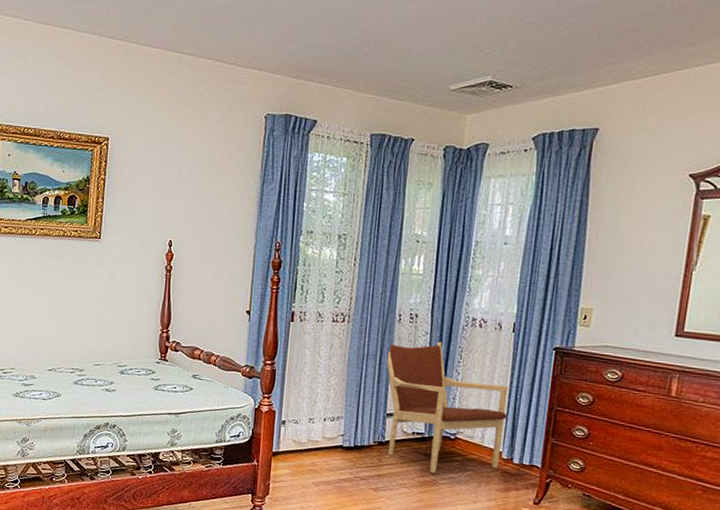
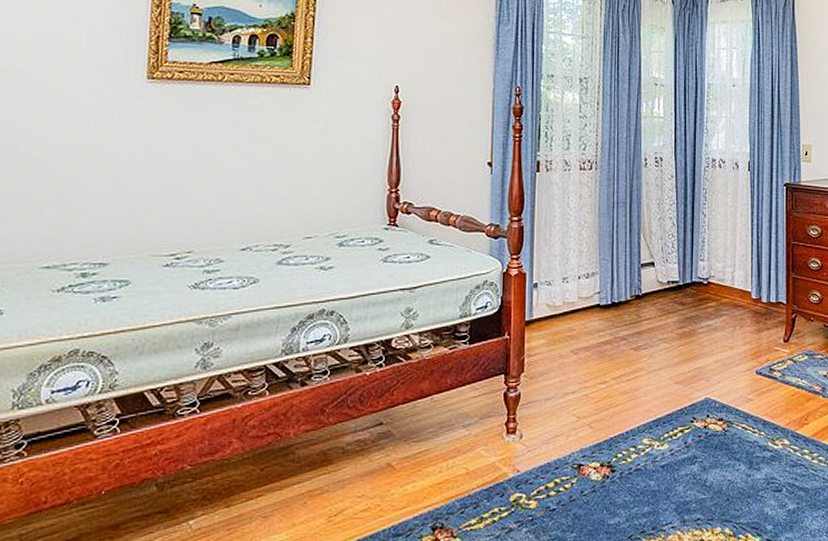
armchair: present [385,341,509,473] -> none [635,184,753,322]

